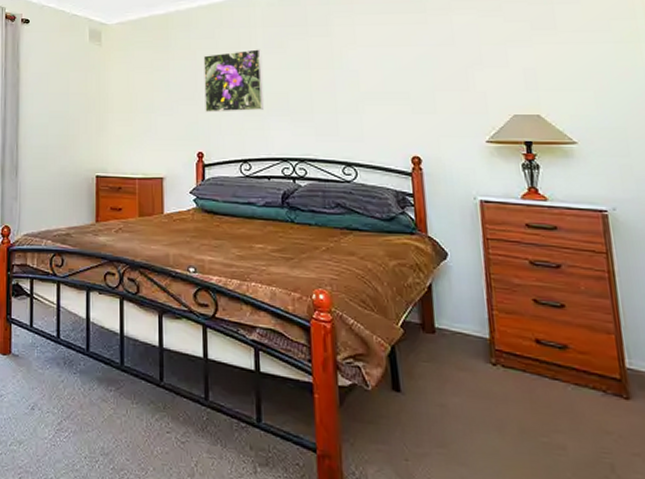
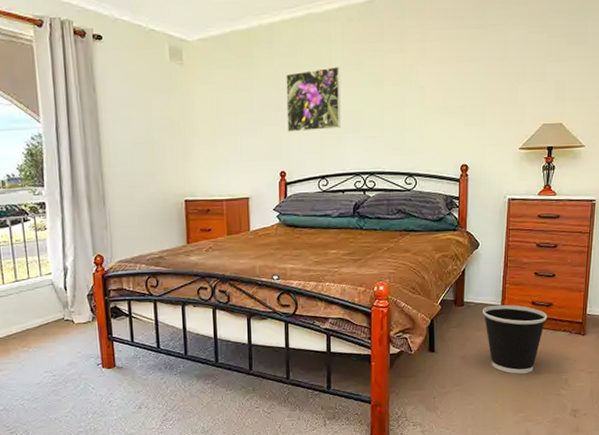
wastebasket: none [464,337,564,445] -> present [483,304,548,374]

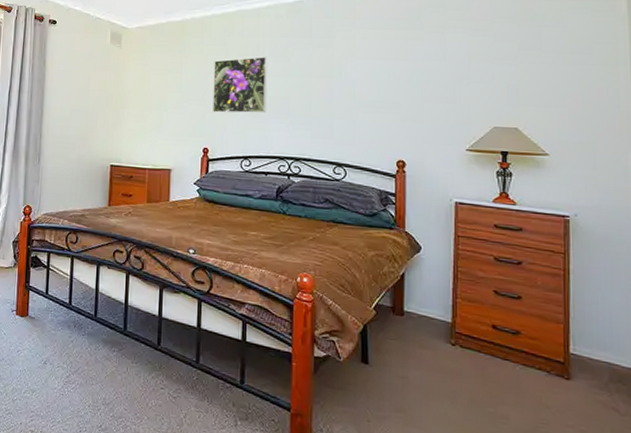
wastebasket: present [483,304,548,374] -> none [428,321,515,415]

